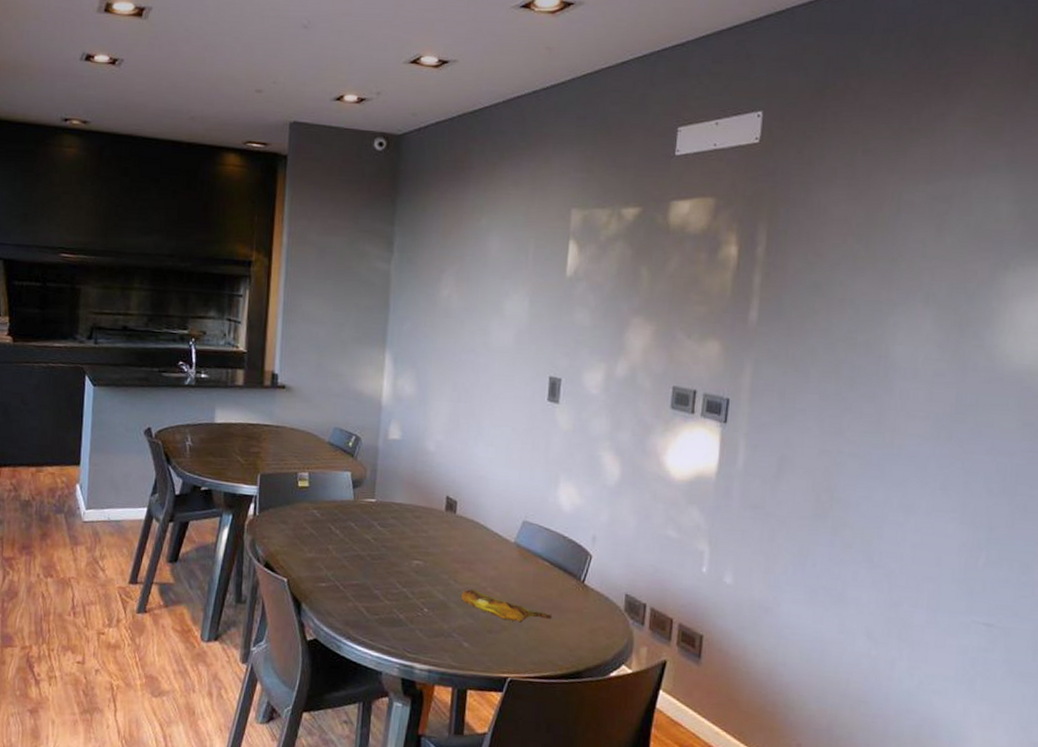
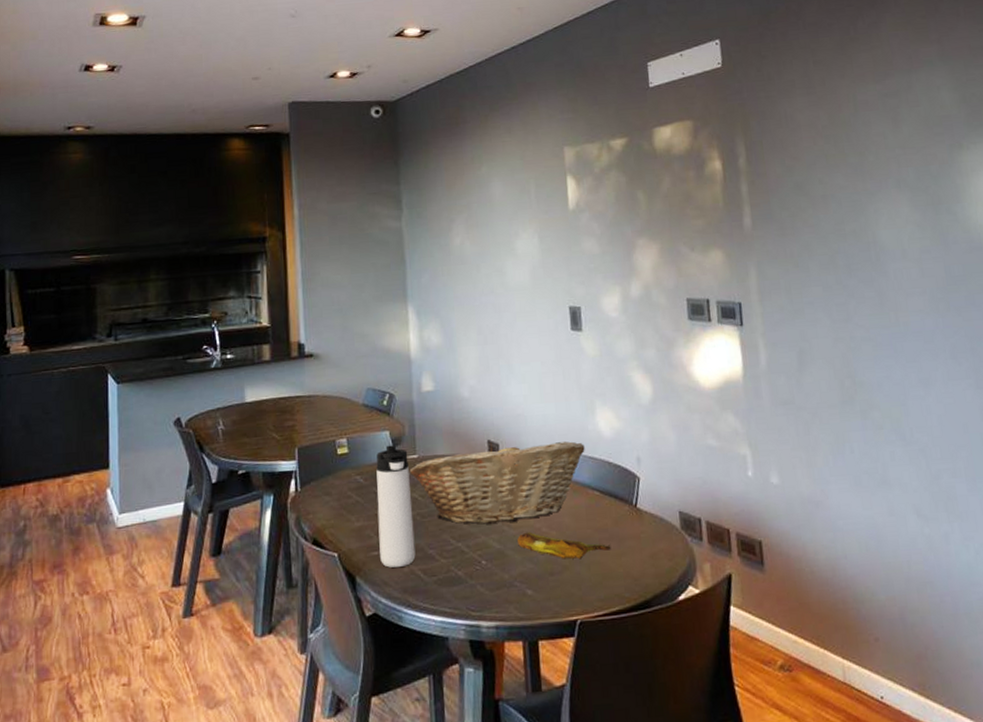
thermos bottle: none [327,486,367,601] -> present [376,445,416,568]
fruit basket: none [365,499,542,578] -> present [409,441,585,525]

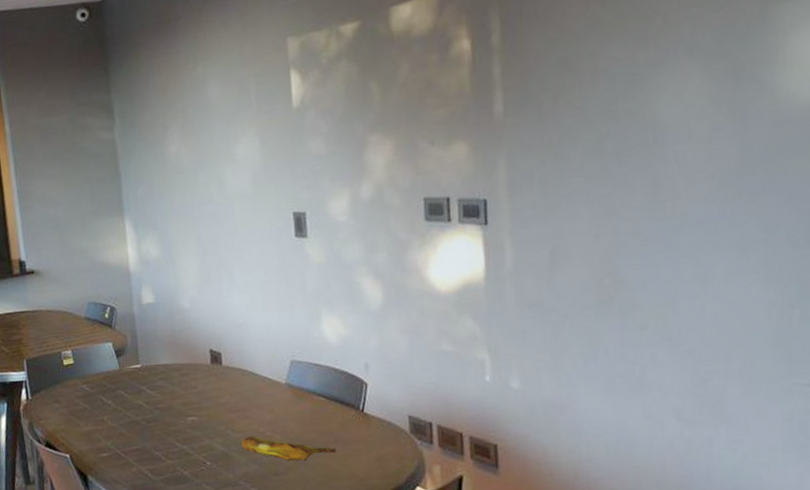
thermos bottle: present [376,445,416,568] -> none [100,355,143,468]
fruit basket: present [409,441,585,525] -> none [133,349,310,429]

